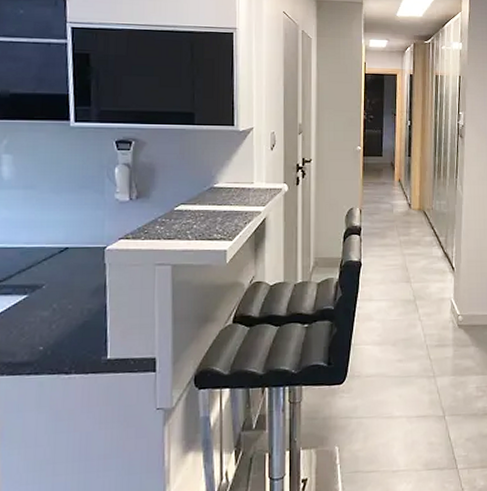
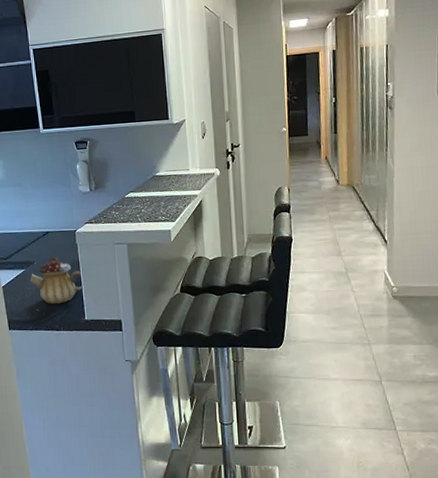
teapot: none [34,279,109,340] -> present [30,257,84,305]

